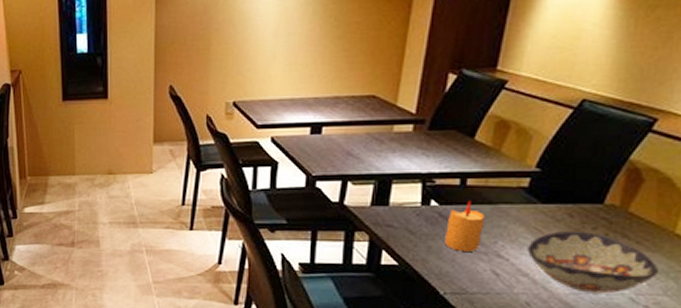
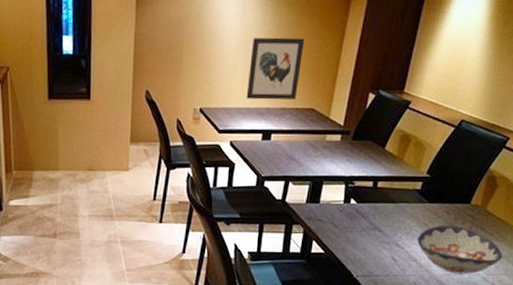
wall art: none [288,15,360,89] -> present [246,37,305,100]
candle: present [445,200,485,252] -> none [359,199,389,242]

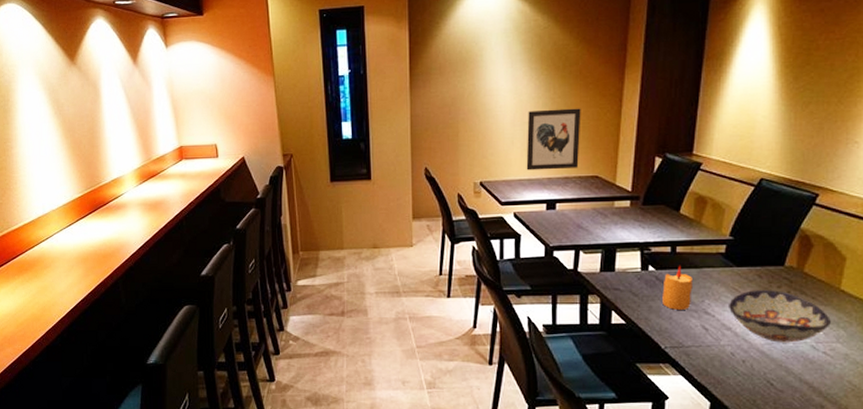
candle: none [359,199,389,242] -> present [662,265,692,310]

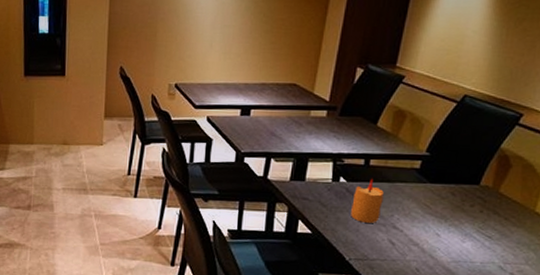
wall art: present [526,108,581,171] -> none [223,13,285,76]
decorative bowl: present [729,290,831,343] -> none [418,207,522,262]

